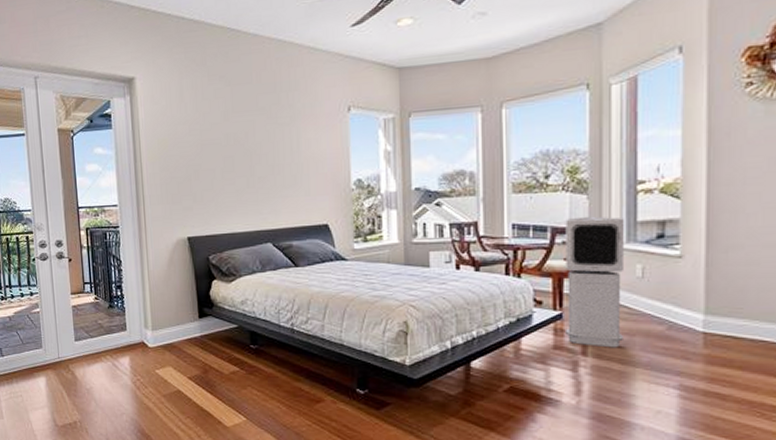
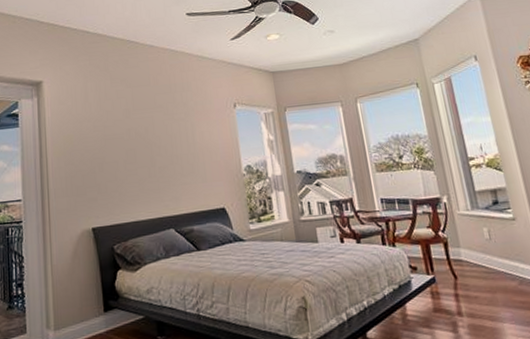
air purifier: present [565,216,625,348] -> none [421,188,488,306]

